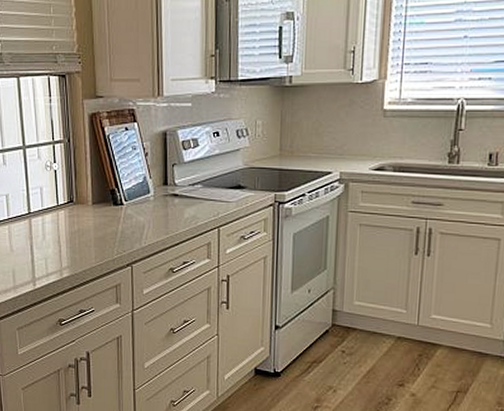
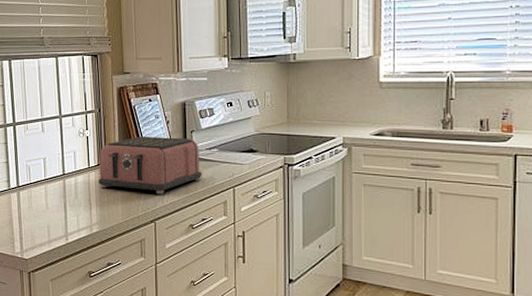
toaster: none [69,169,184,235] -> present [98,136,202,194]

